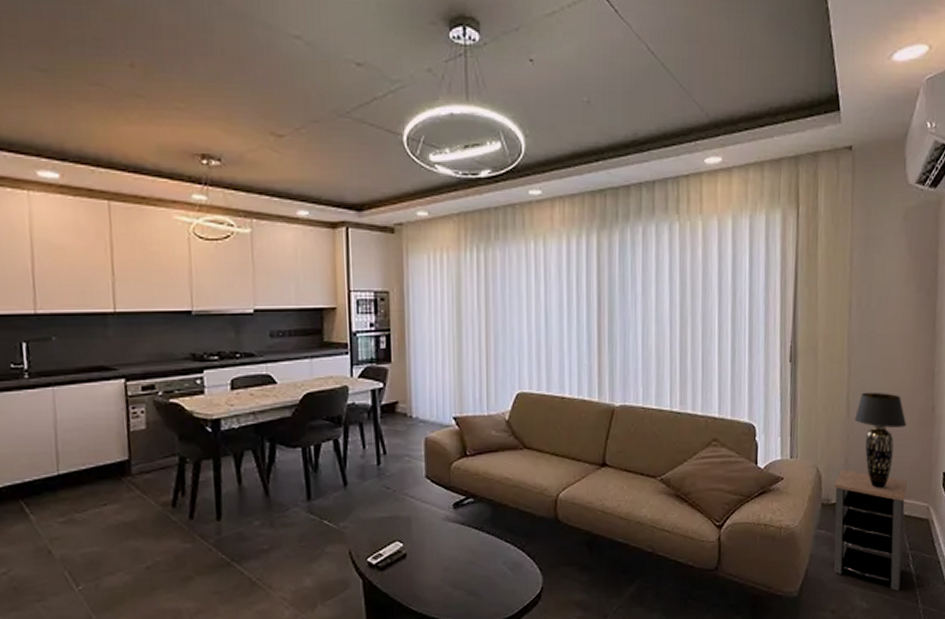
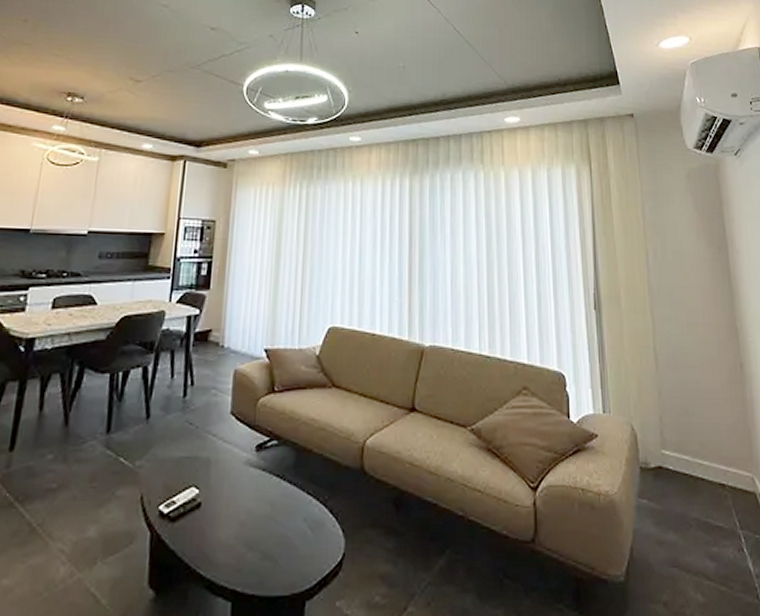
side table: present [833,469,907,591] -> none [651,429,736,581]
table lamp: present [855,392,907,489] -> none [664,345,718,454]

